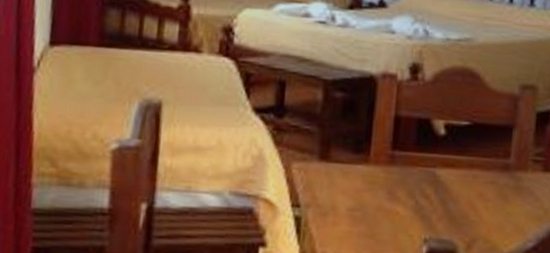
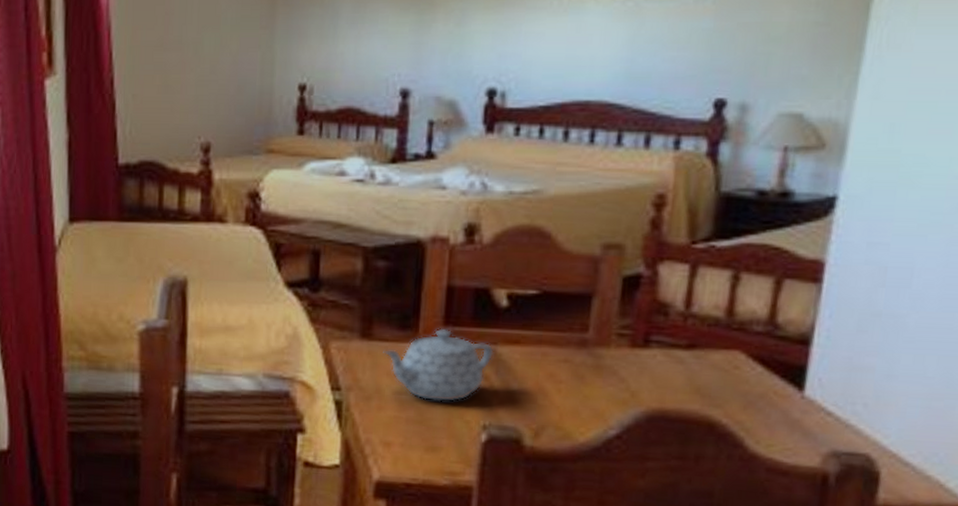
teapot: none [339,152,434,218] -> present [383,328,494,402]

